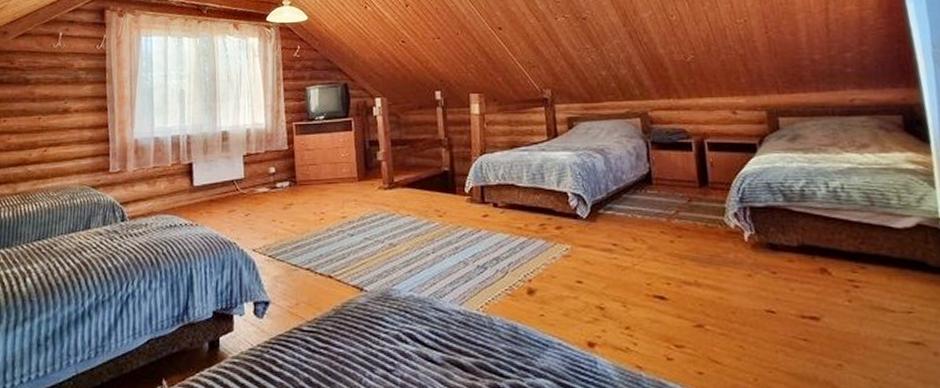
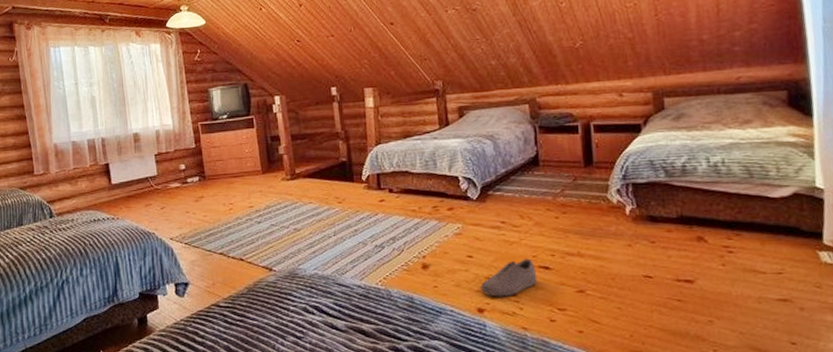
shoe: none [591,286,653,330] -> present [480,258,538,297]

